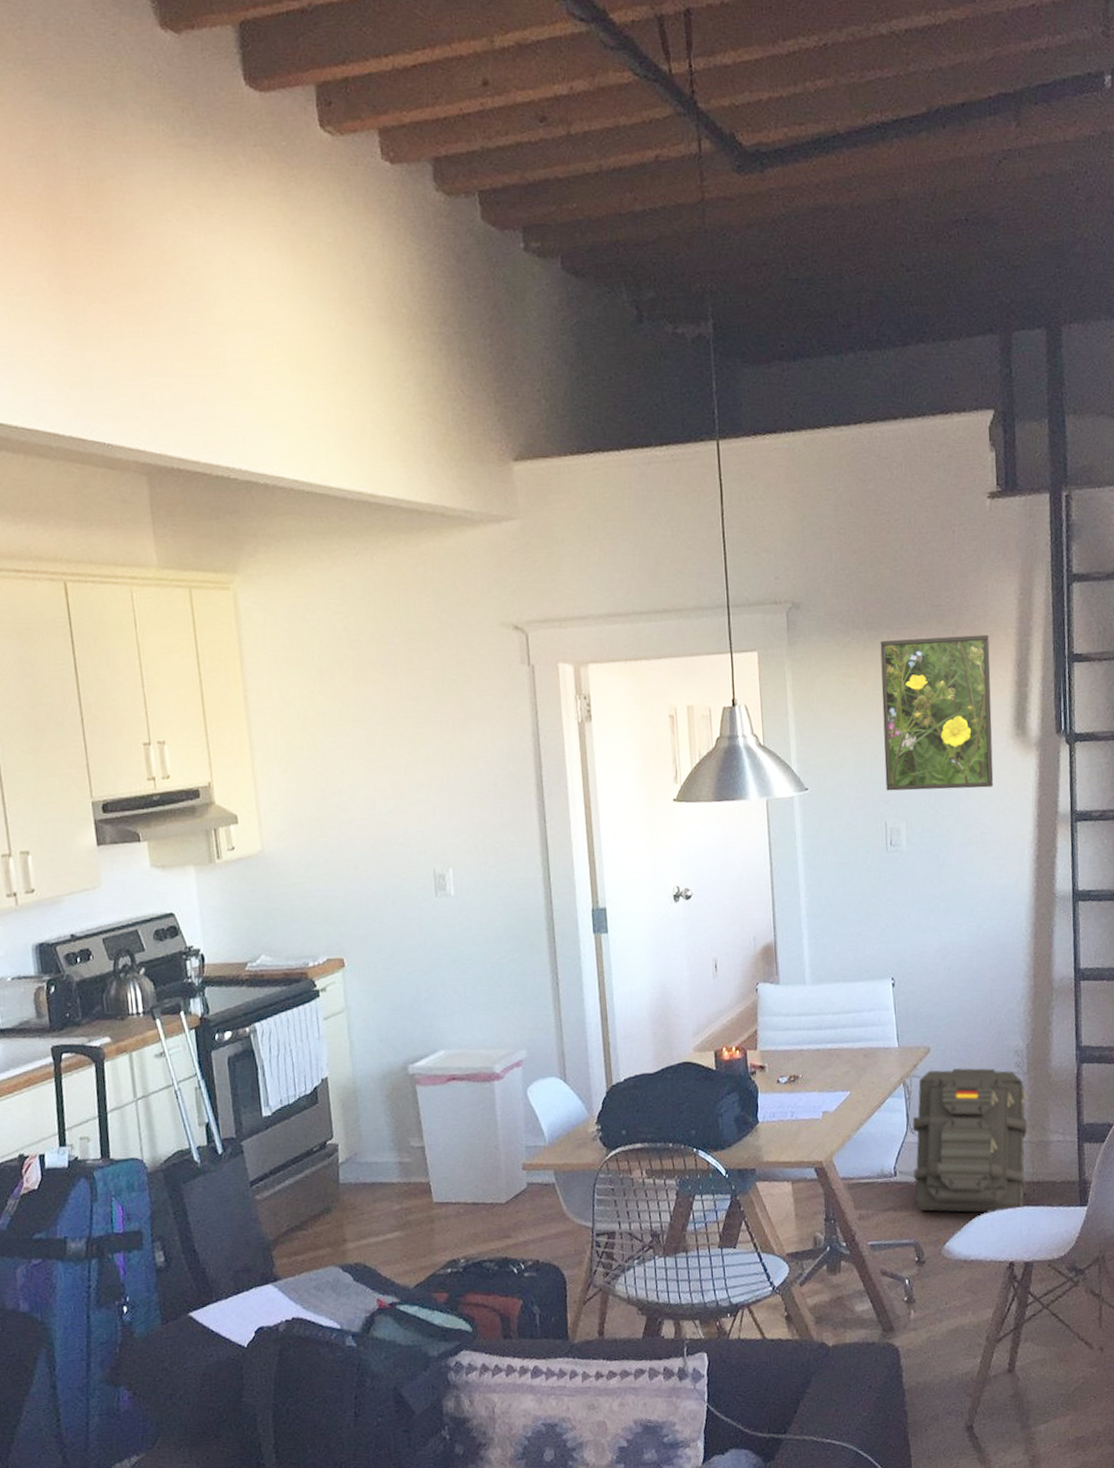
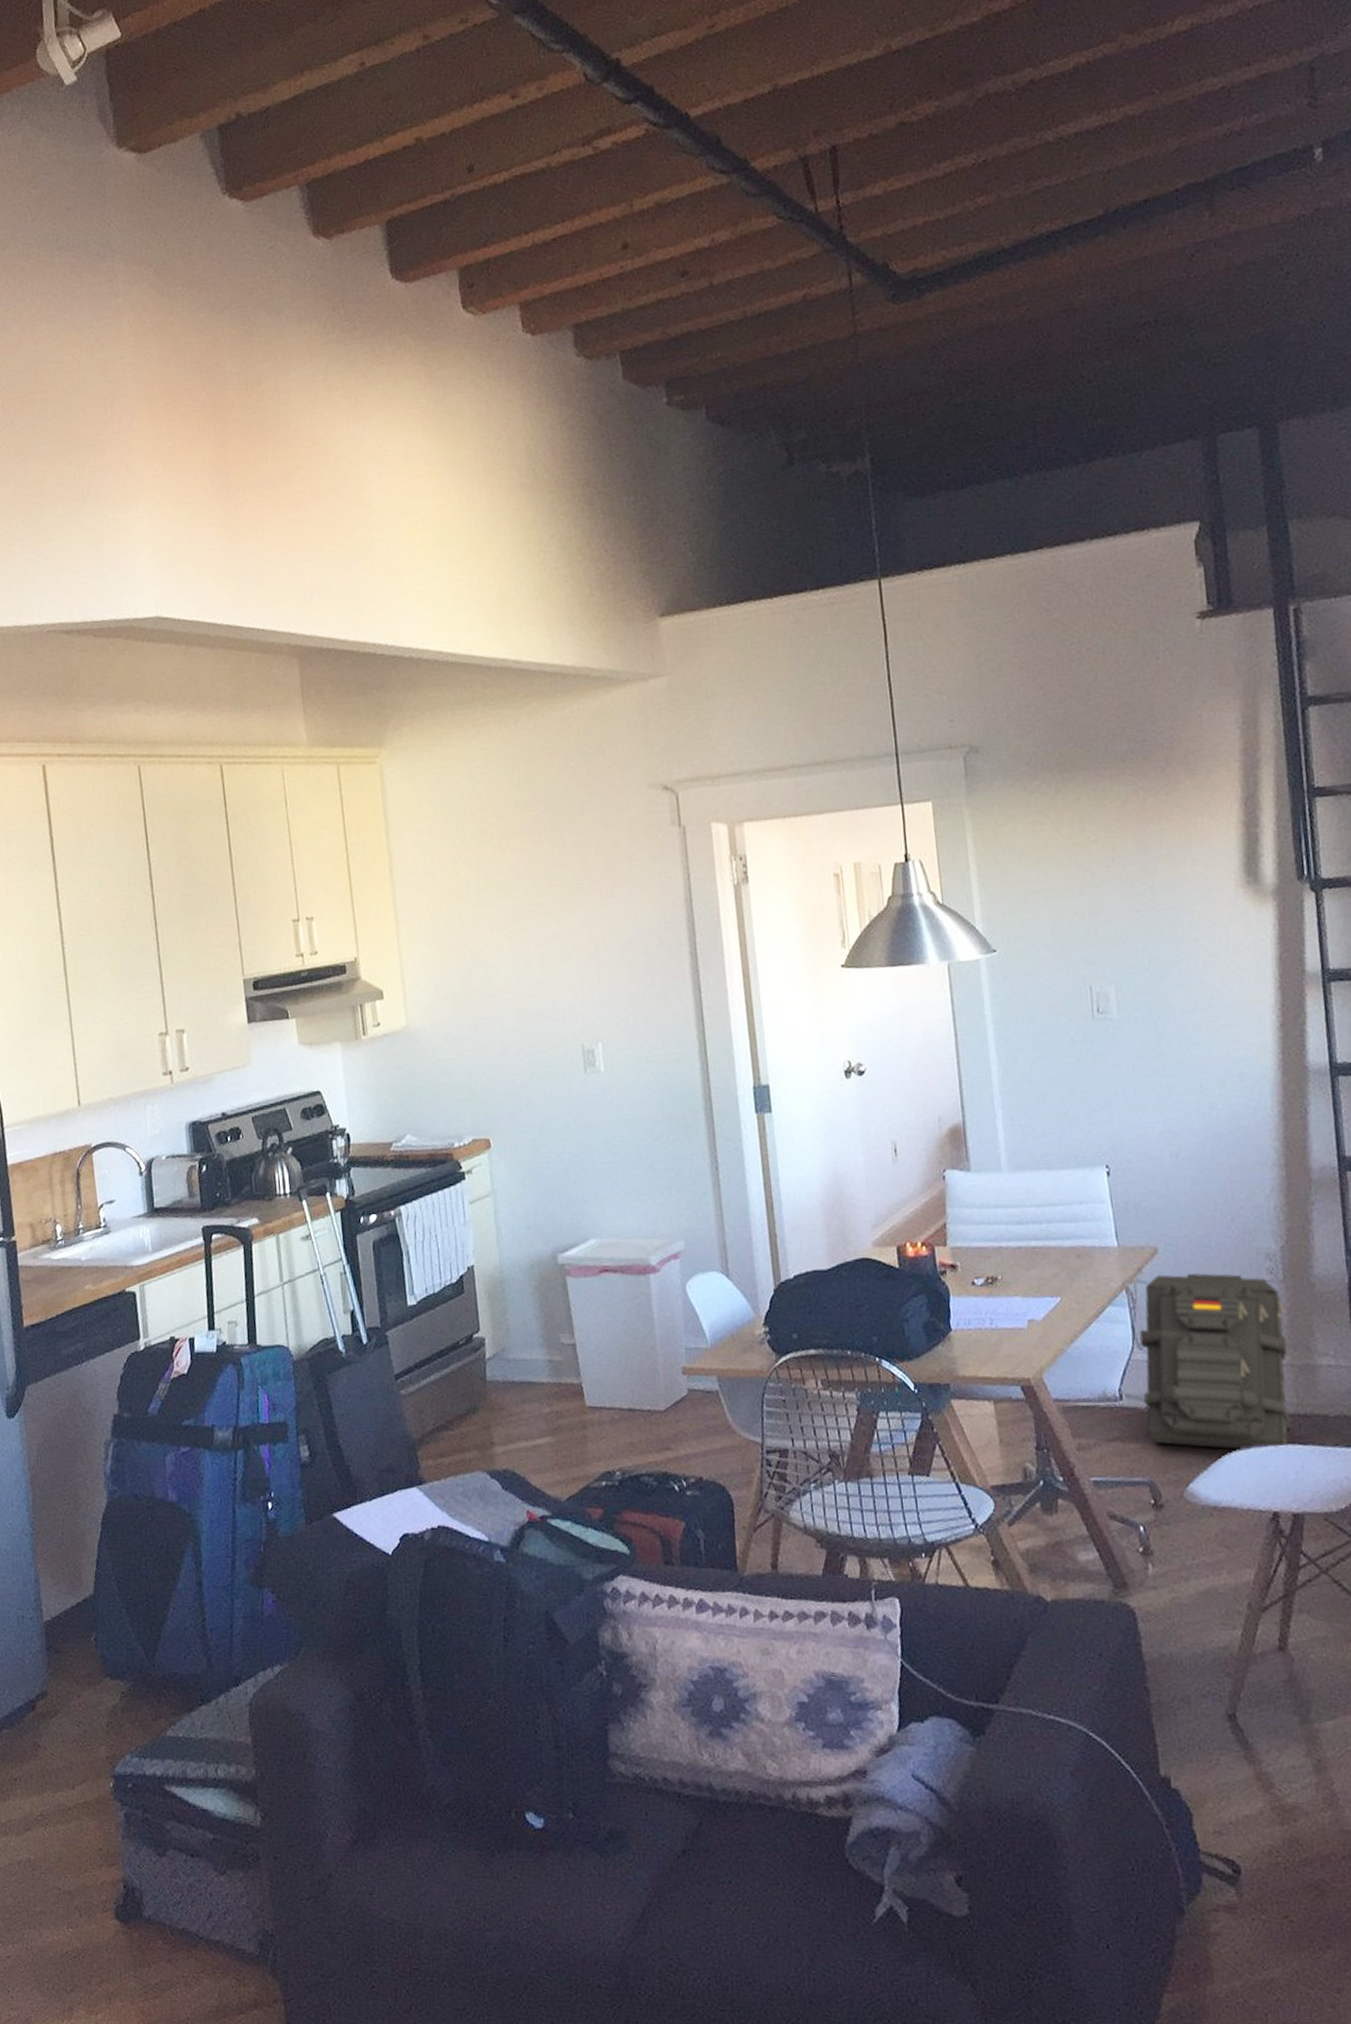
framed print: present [880,634,994,791] -> none [1074,770,1222,951]

